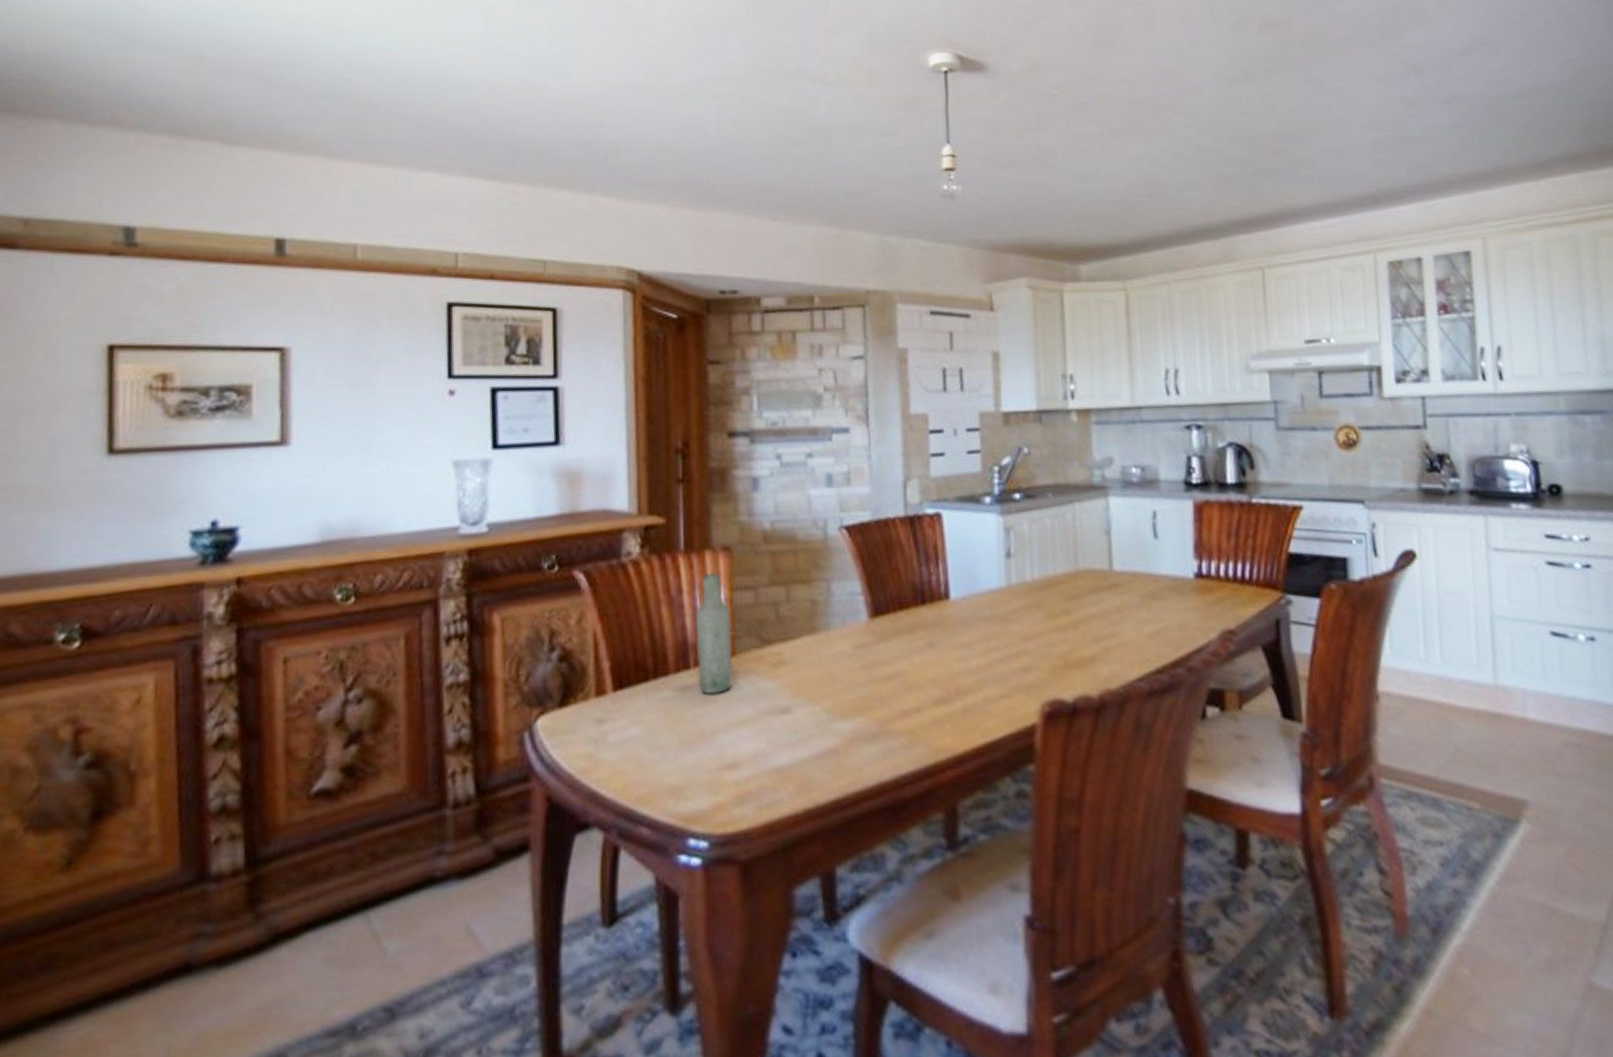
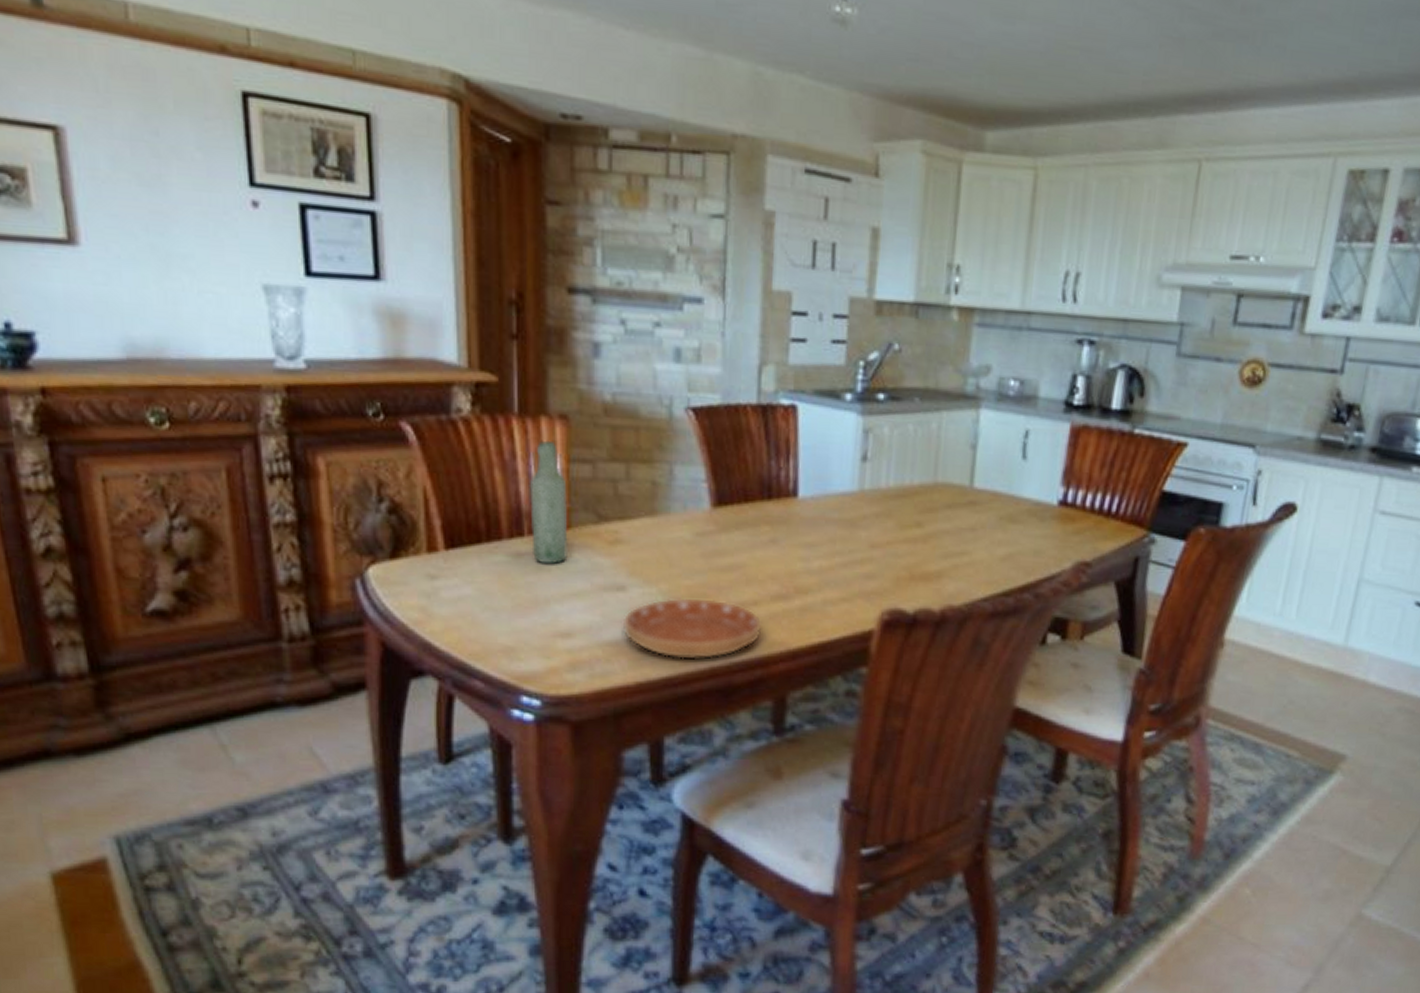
saucer: none [788,710,927,779] -> present [622,597,763,660]

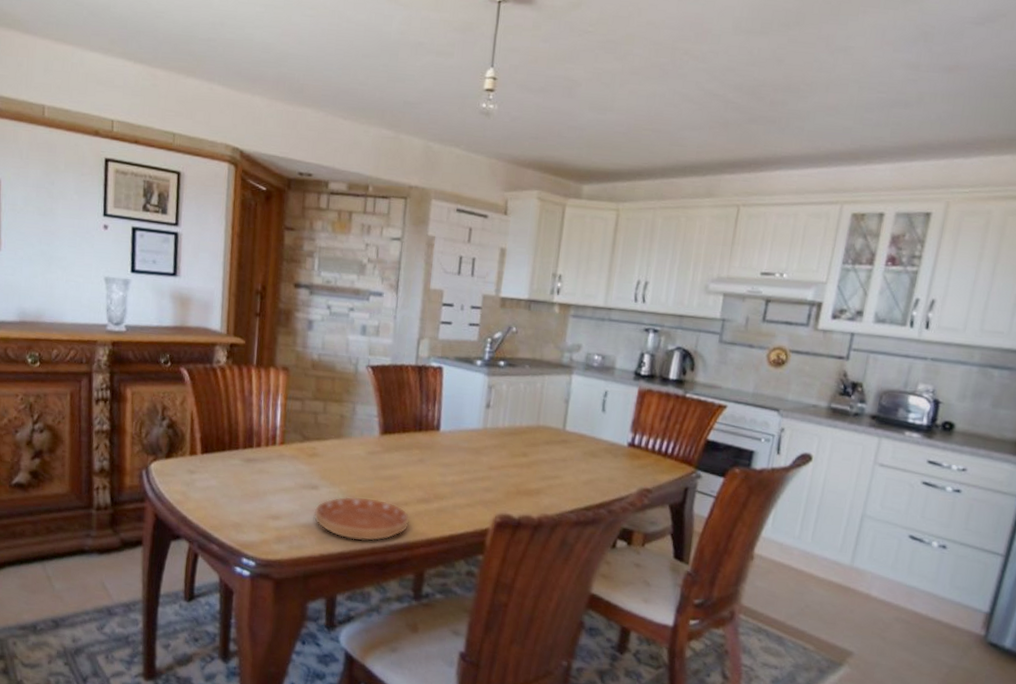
bottle: present [529,441,569,565] -> none [257,384,284,469]

